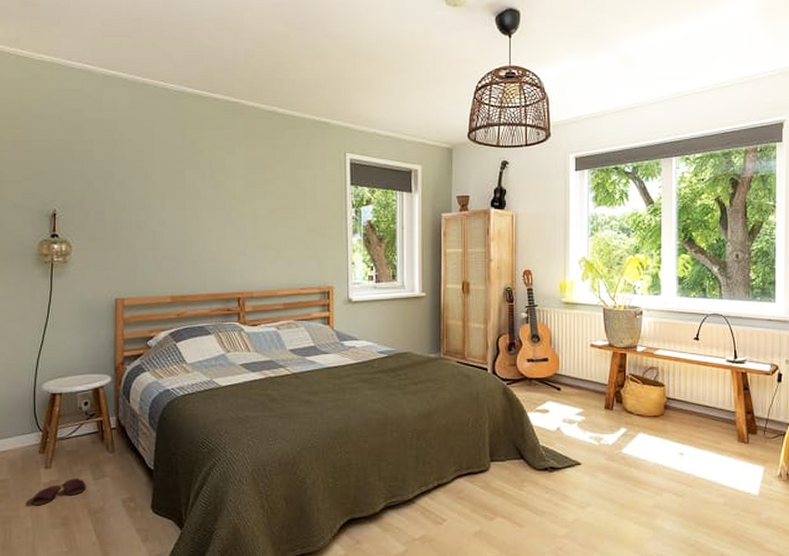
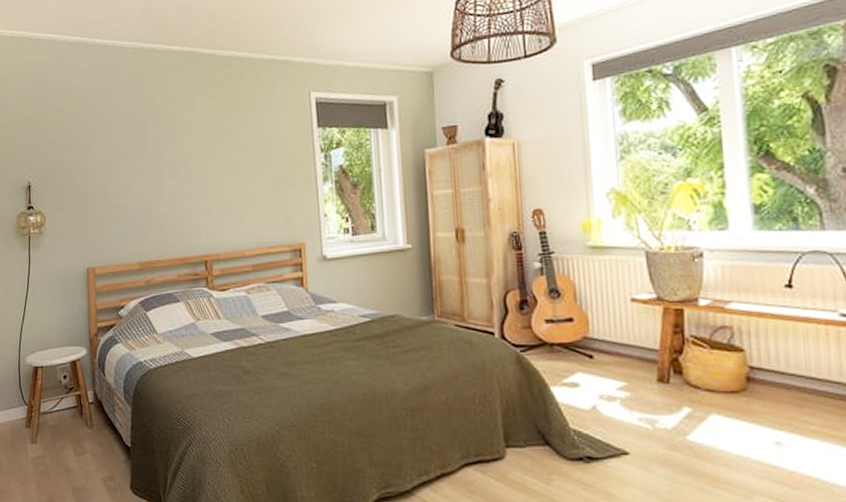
slippers: present [31,478,86,506] -> none [21,454,69,481]

